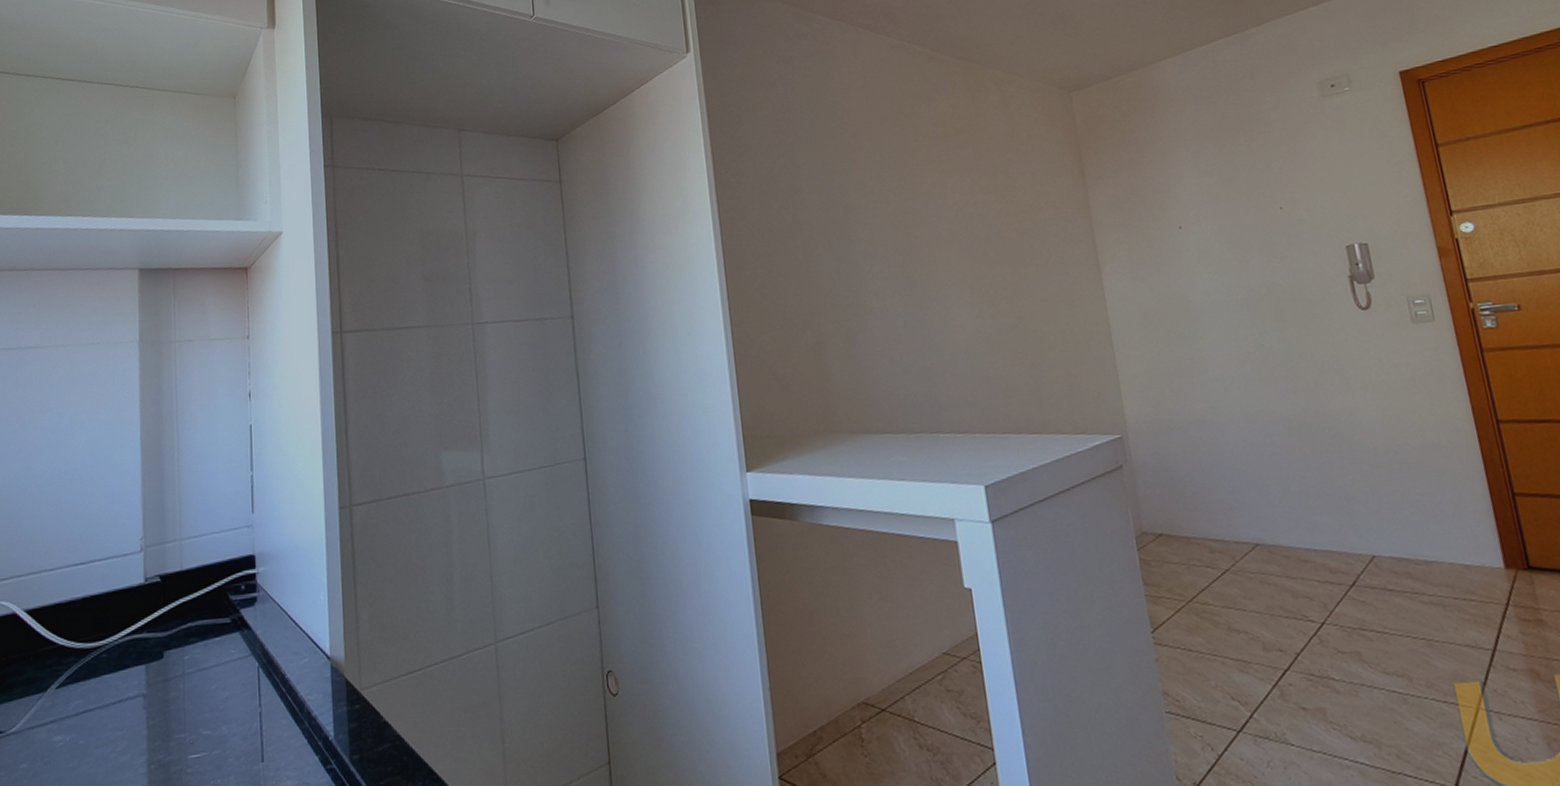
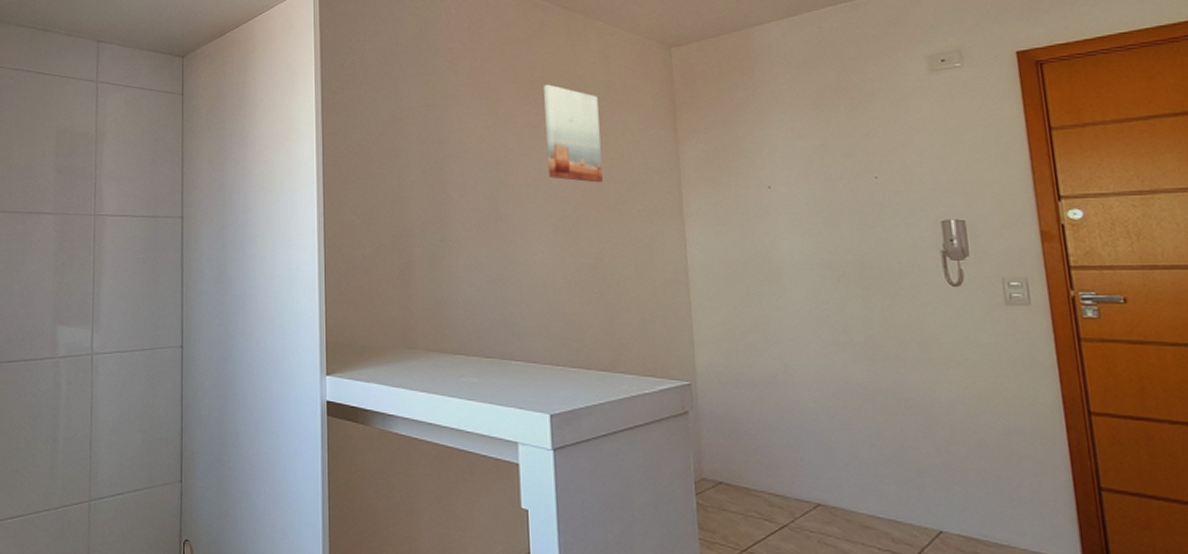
wall art: none [947,139,1016,239] -> present [544,84,603,183]

